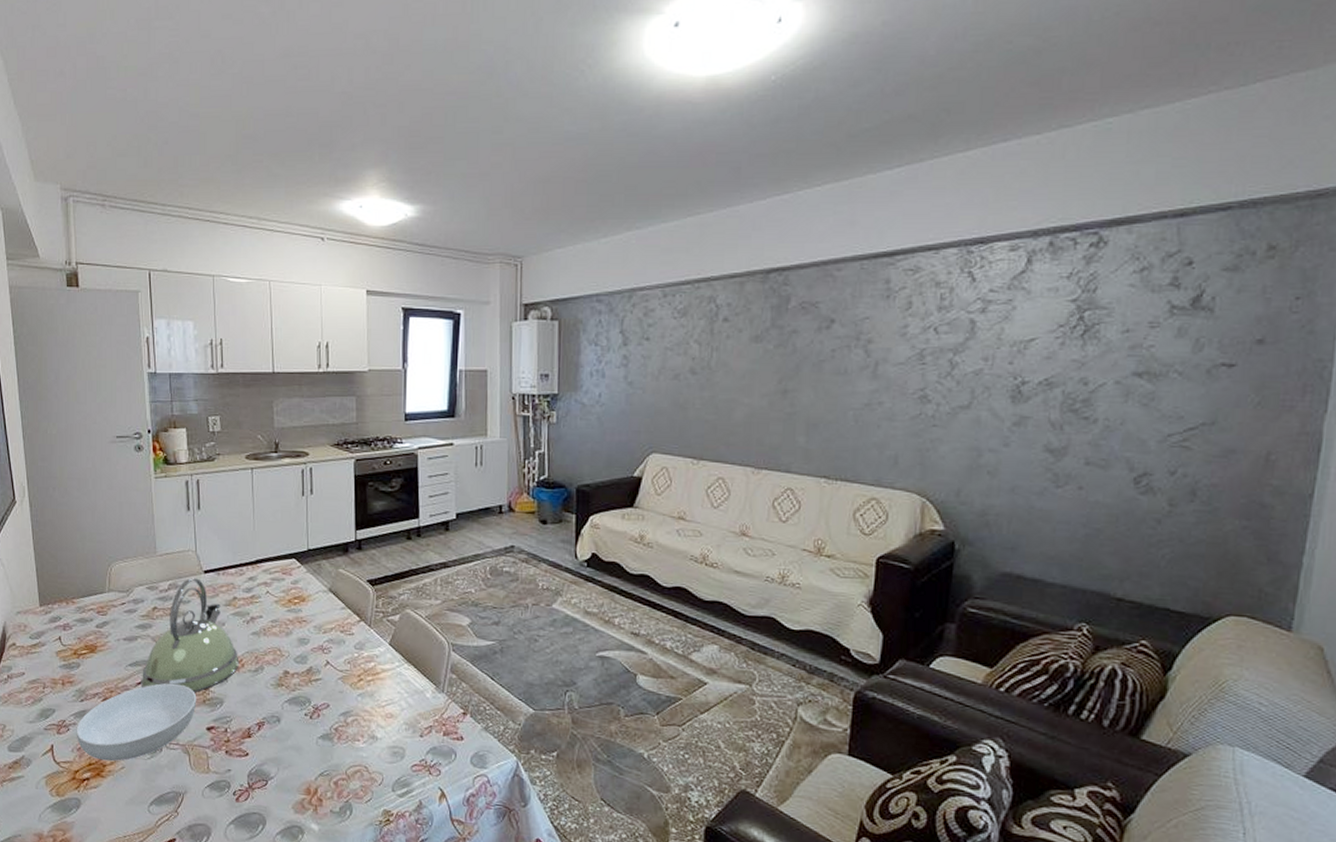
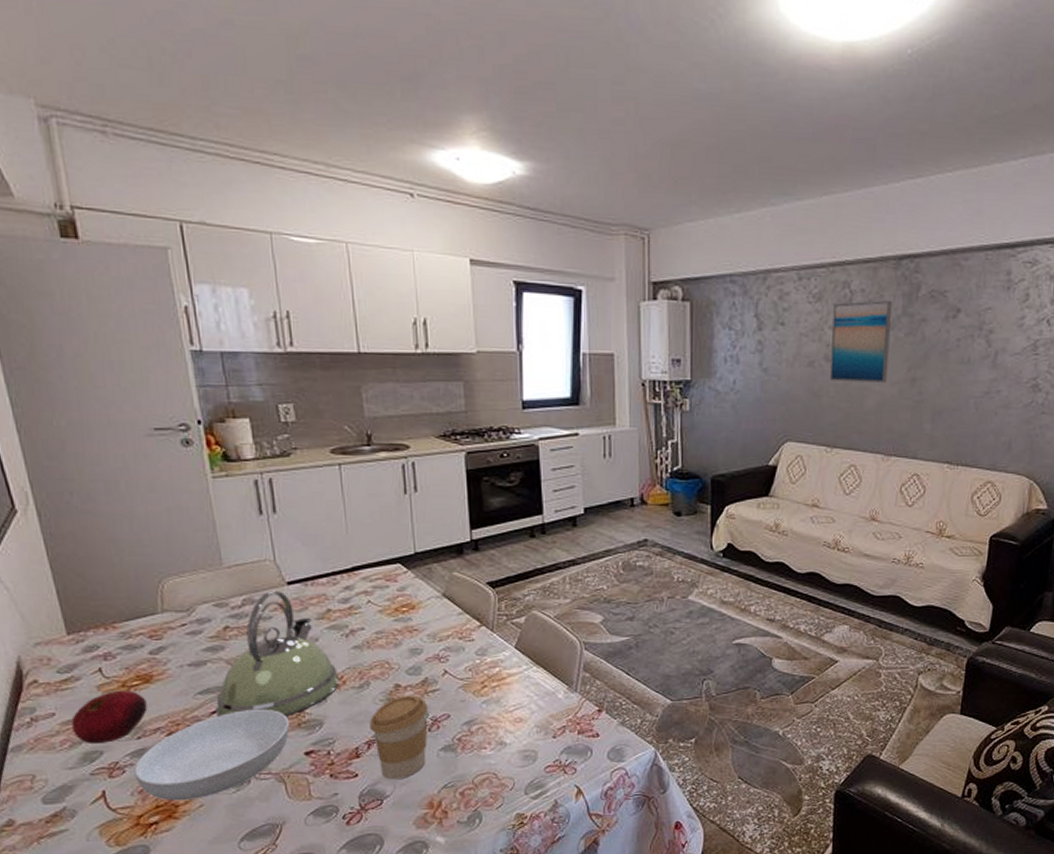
fruit: none [35,657,90,703] -> present [71,690,148,745]
coffee cup: none [261,682,310,763] -> present [370,695,428,780]
wall art: none [696,312,760,395] -> present [830,299,892,383]

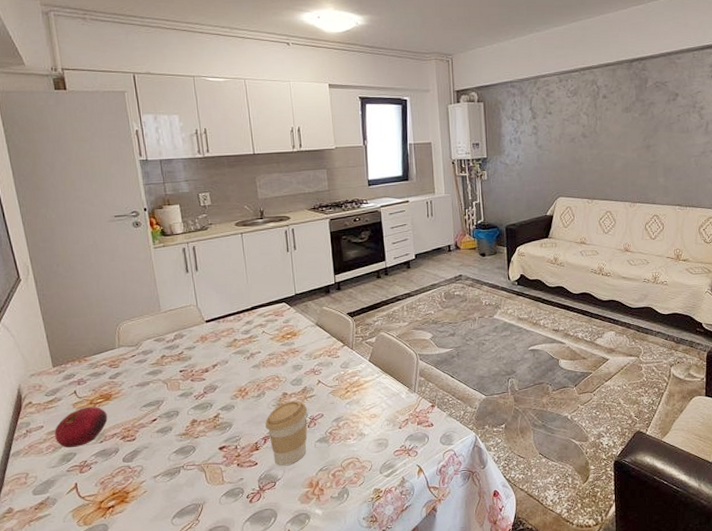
serving bowl: present [134,709,290,801] -> none [98,416,208,489]
kettle: present [215,591,340,717] -> none [155,327,244,424]
wall art: present [830,299,892,383] -> none [586,91,629,151]

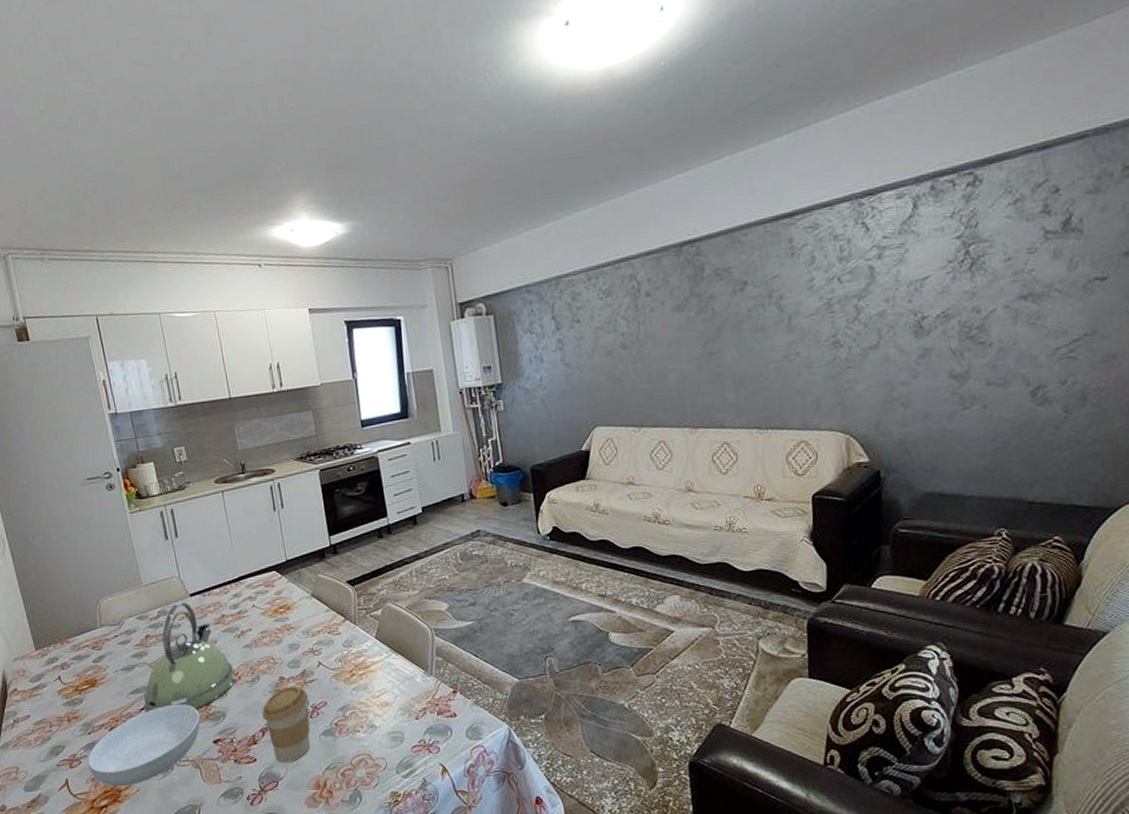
fruit: present [54,406,108,448] -> none [41,693,94,740]
serving bowl: none [98,416,208,489] -> present [87,704,201,787]
kettle: none [155,327,244,424] -> present [143,602,236,713]

